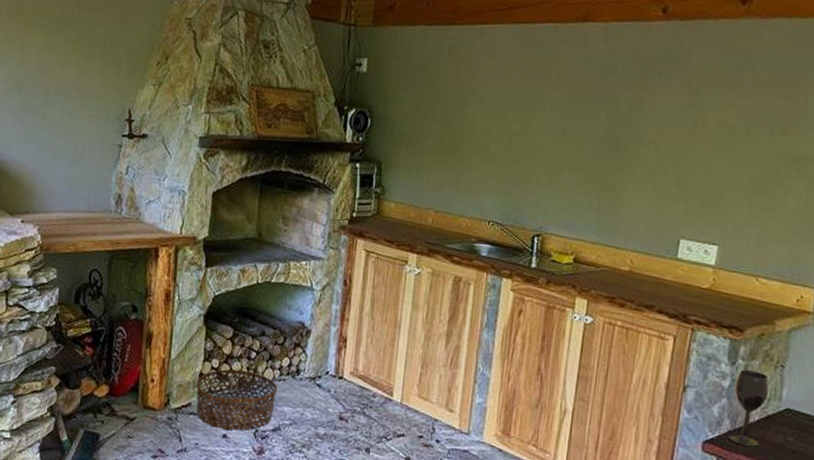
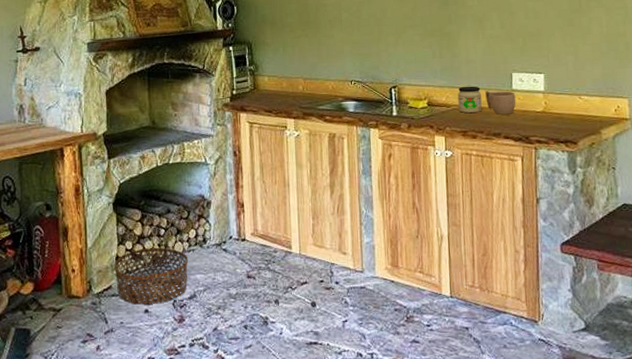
jar: none [609,246,639,279] -> present [458,86,482,114]
cup: none [643,255,680,286] -> present [485,91,516,115]
wine glass: present [728,370,770,447] -> none [578,176,607,242]

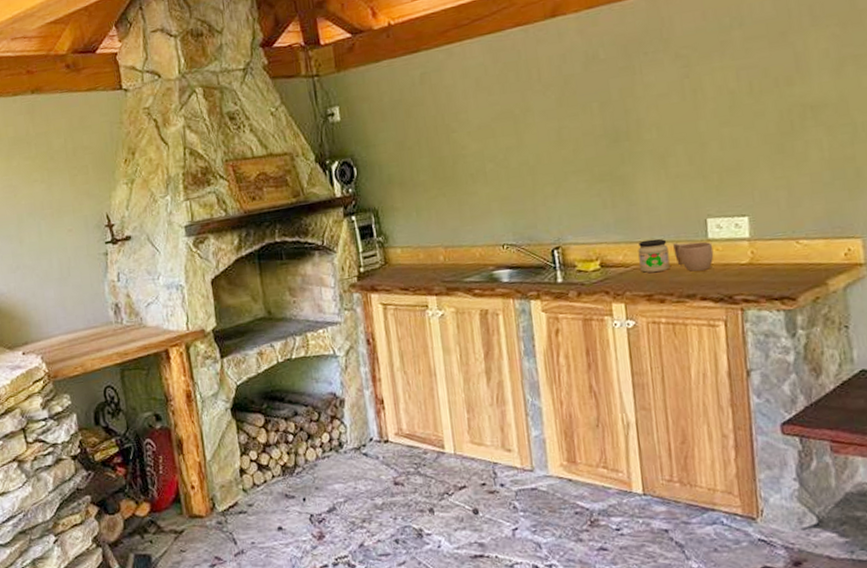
basket: present [113,247,189,305] -> none [238,455,325,522]

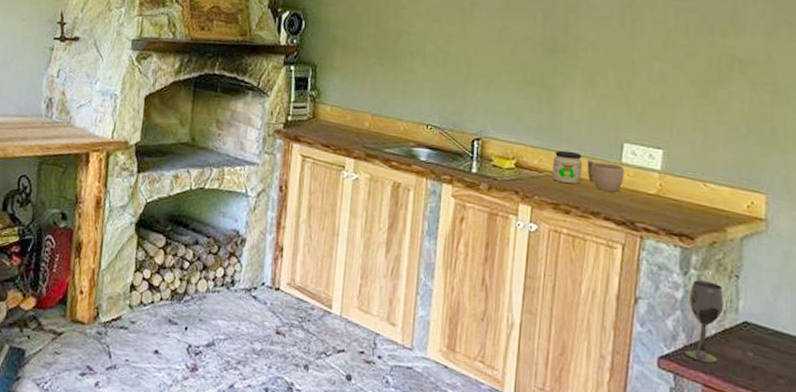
wine glass: none [800,338,841,419] -> present [684,280,725,363]

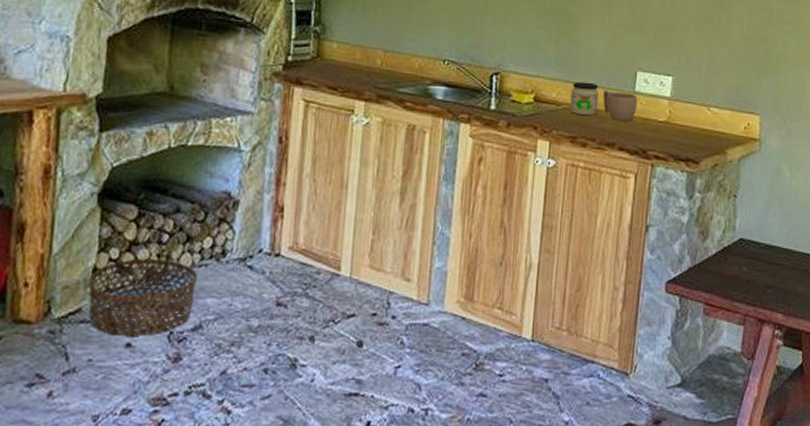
basket: none [126,280,212,346] -> present [87,258,198,336]
wine glass: present [684,280,725,363] -> none [689,203,724,282]

